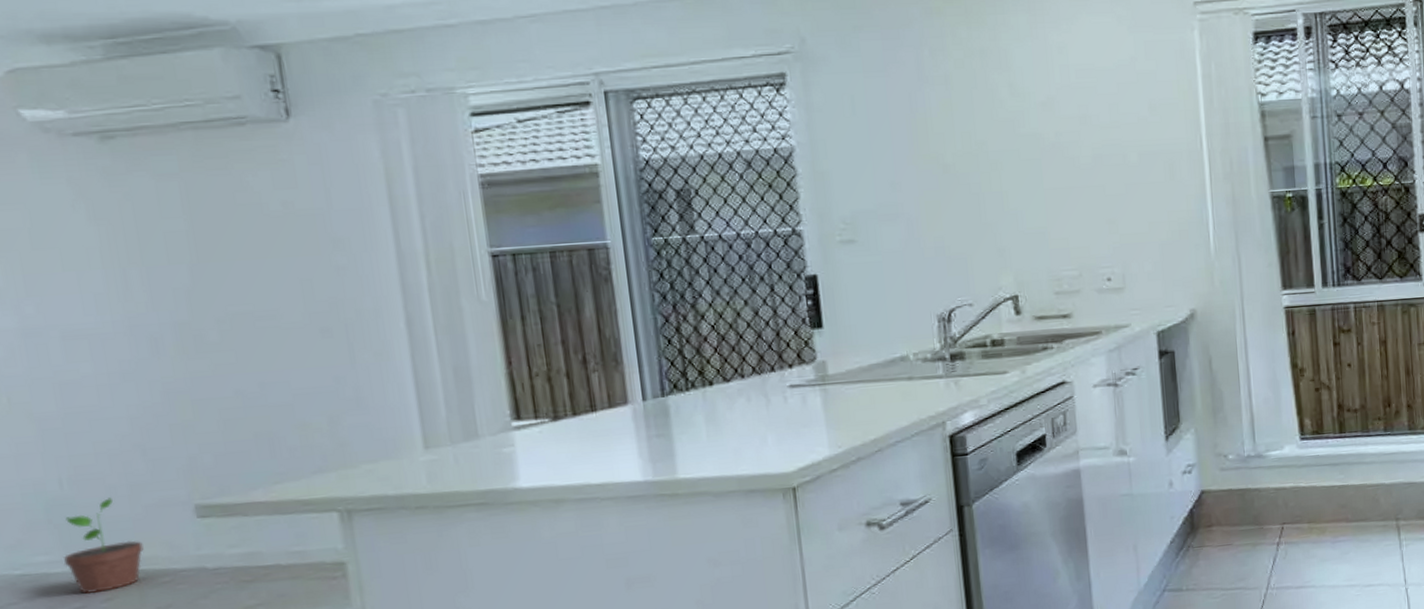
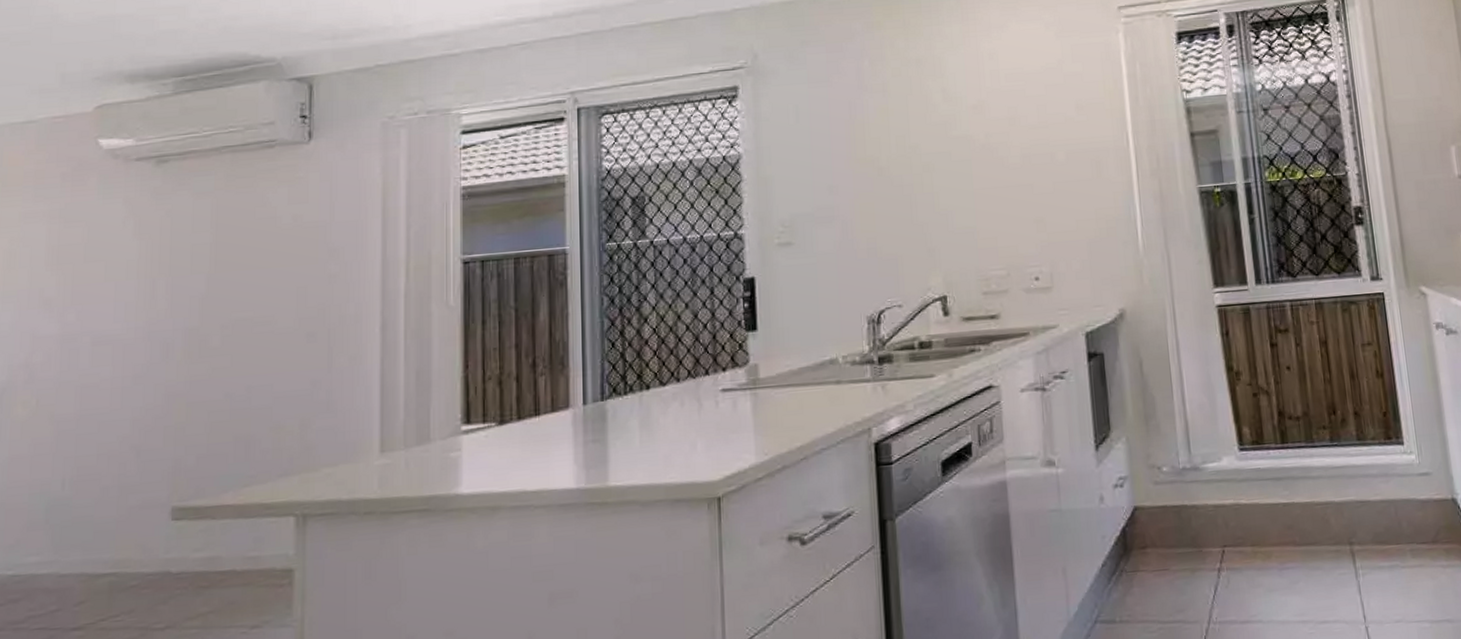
potted plant: present [63,497,144,594] -> none [50,498,121,597]

